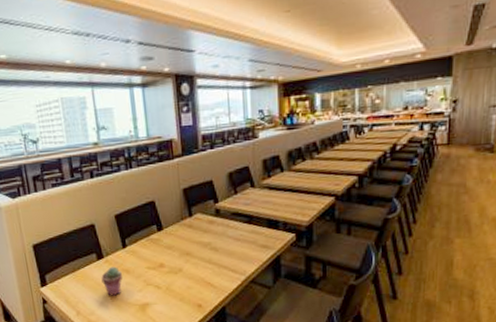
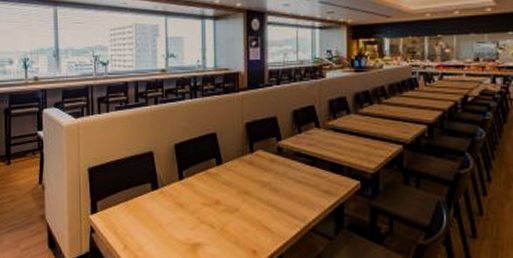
potted succulent: present [101,266,123,296] -> none [154,199,177,232]

